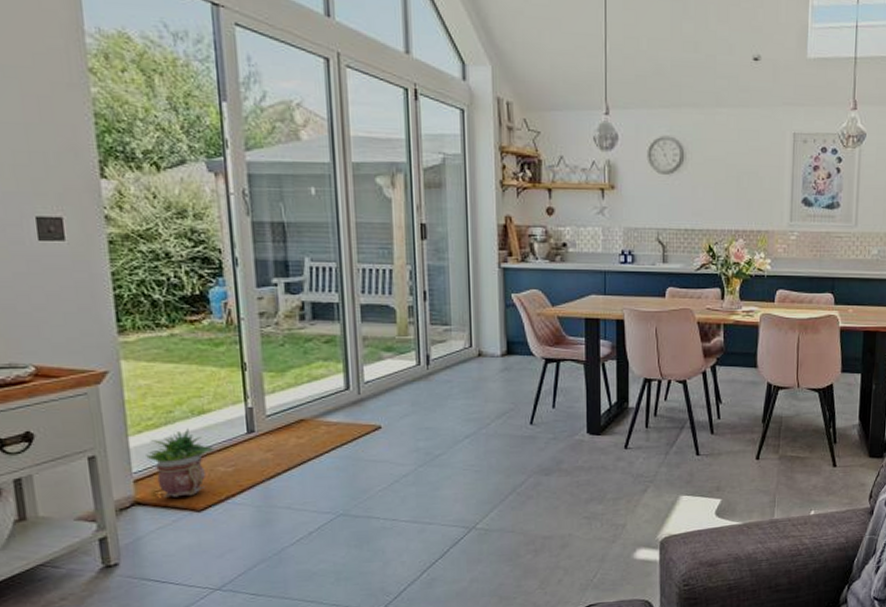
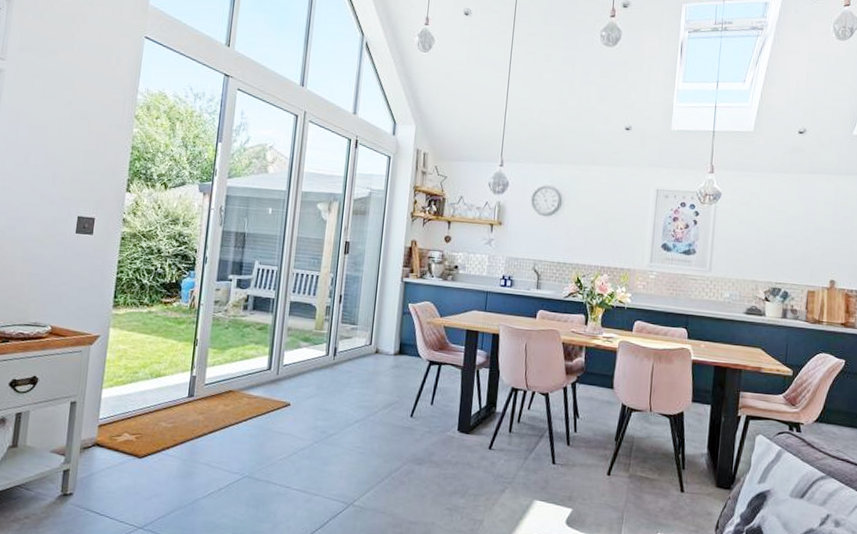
potted plant: present [146,428,215,499] -> none [111,388,162,444]

